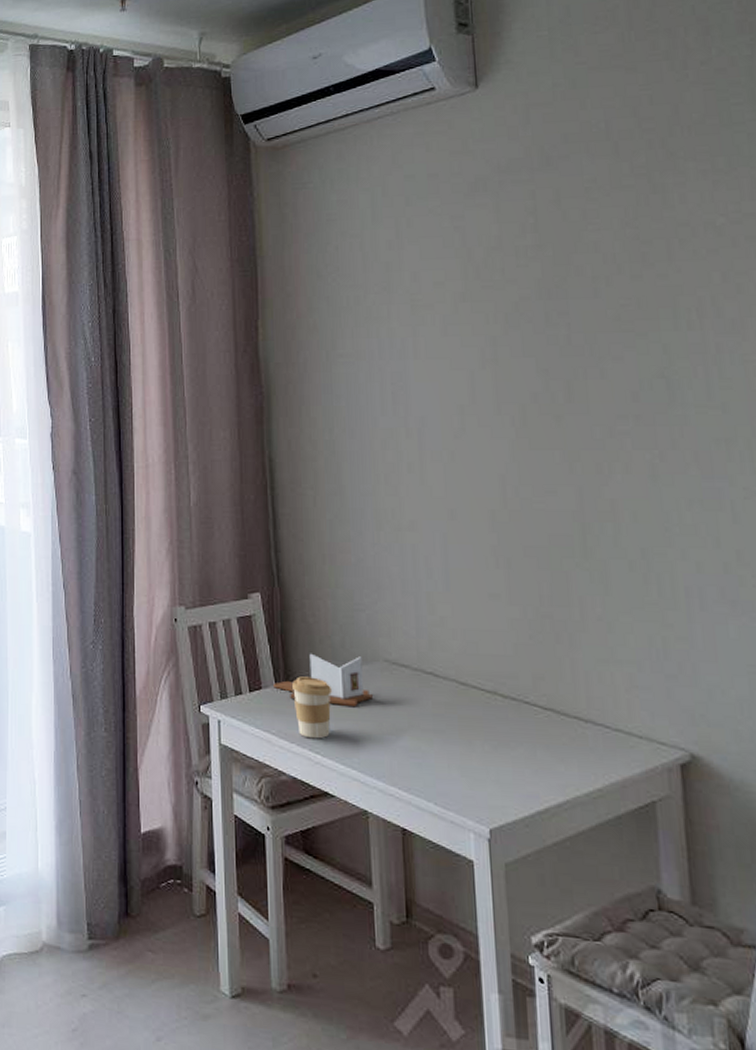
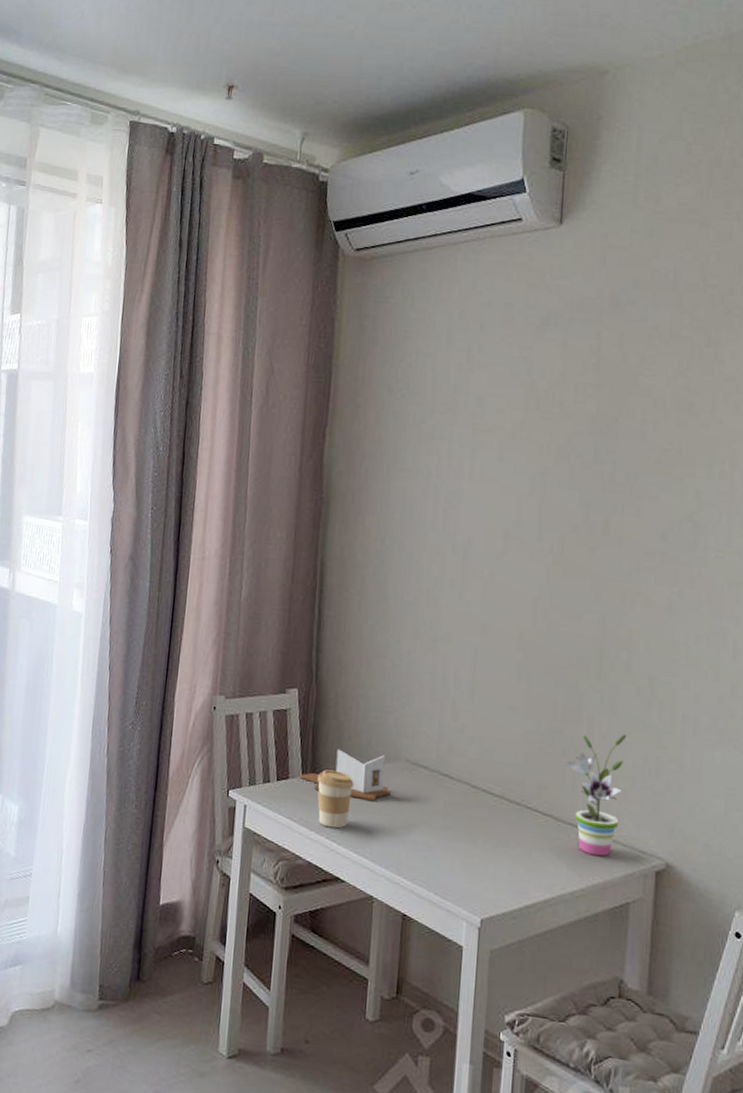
potted plant: none [559,614,631,752] -> present [564,734,627,857]

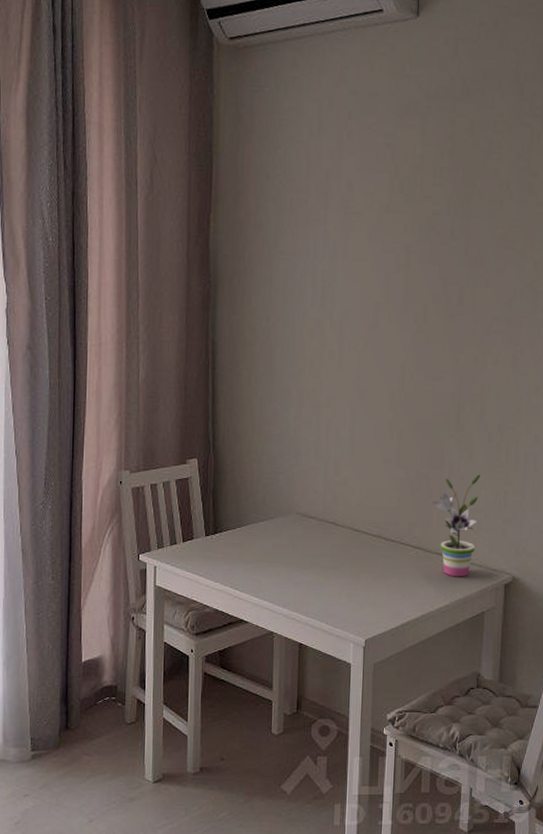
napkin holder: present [300,748,391,801] -> none [204,509,285,551]
coffee cup: present [317,769,354,829] -> none [220,528,252,578]

